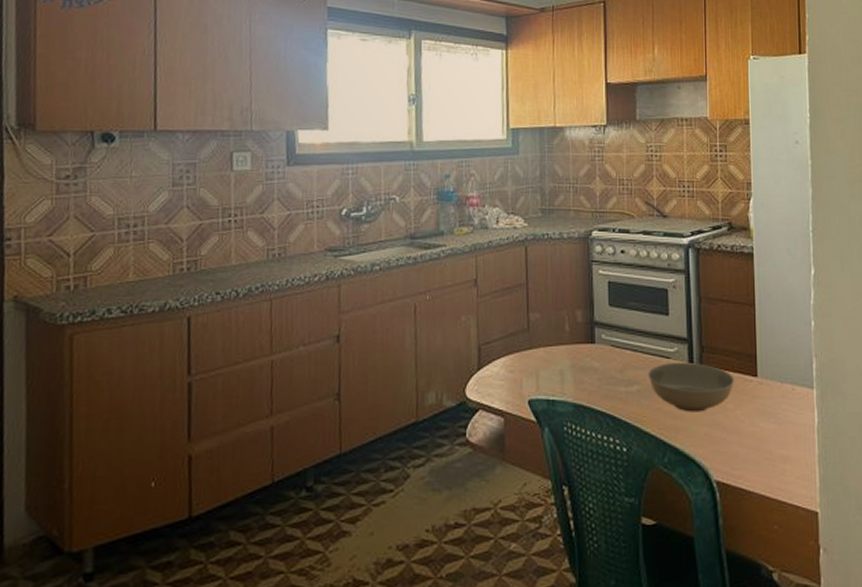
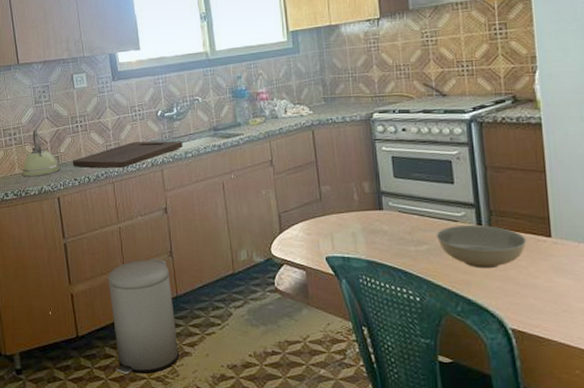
kettle: none [137,221,197,288] -> present [21,129,60,177]
cutting board: none [215,247,370,281] -> present [72,141,183,169]
pedal bin: none [241,403,335,570] -> present [108,259,180,375]

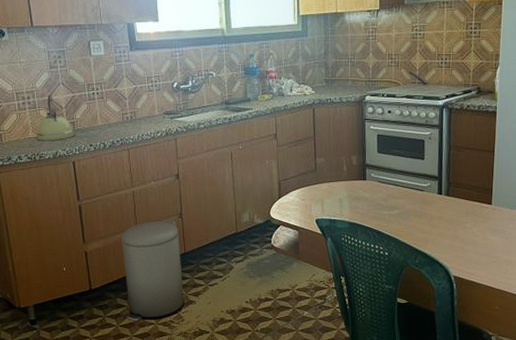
cutting board: present [72,141,183,169] -> none [88,112,196,136]
bowl: present [435,224,527,269] -> none [405,193,474,229]

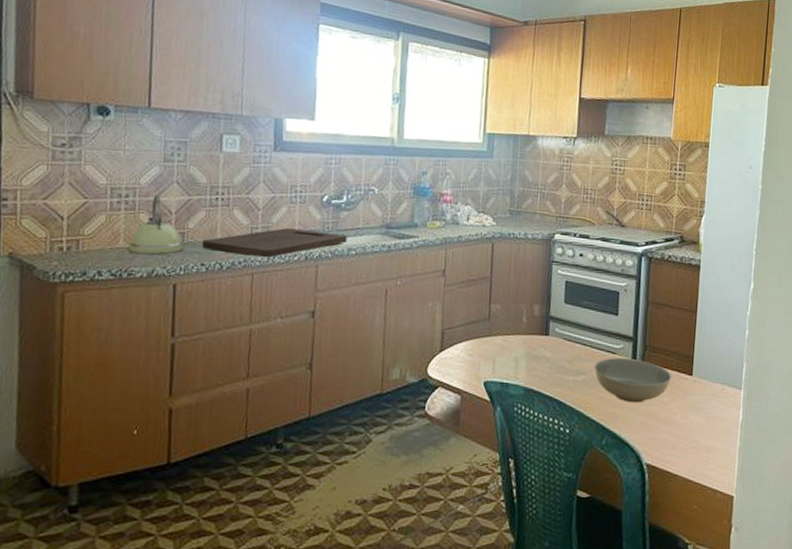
cutting board: none [88,112,196,136] -> present [201,228,347,258]
pedal bin: present [121,220,185,322] -> none [213,370,305,513]
bowl: none [405,193,474,229] -> present [594,357,672,403]

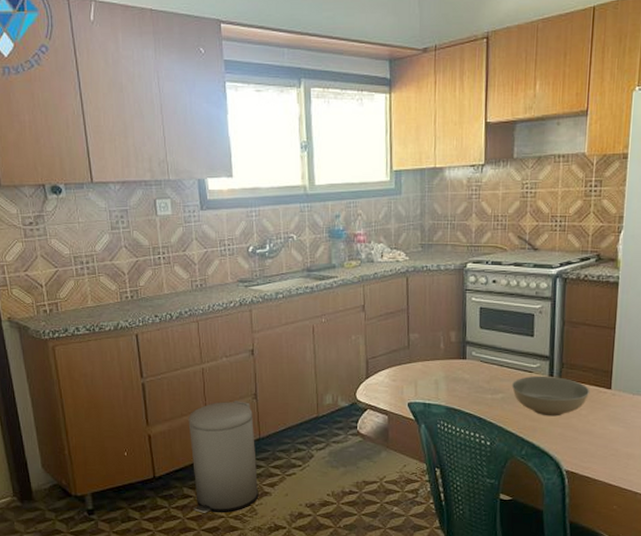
kettle: present [127,194,184,255] -> none [95,259,139,312]
cutting board: present [201,228,347,258] -> none [153,279,274,307]
pedal bin: none [213,370,305,513] -> present [188,401,259,514]

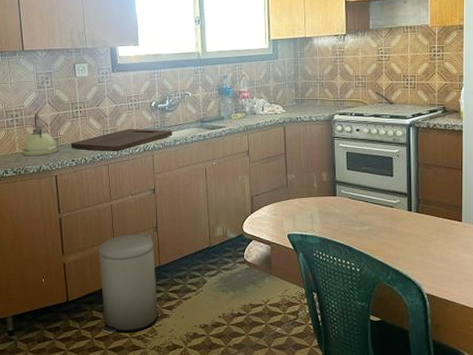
kettle: none [95,259,139,312] -> present [22,113,59,157]
cutting board: none [153,279,274,307] -> present [70,129,172,152]
bowl: present [511,375,590,417] -> none [376,210,444,246]

